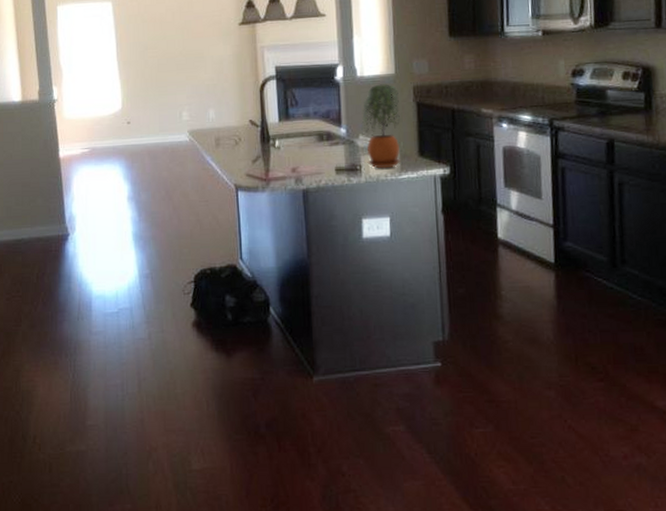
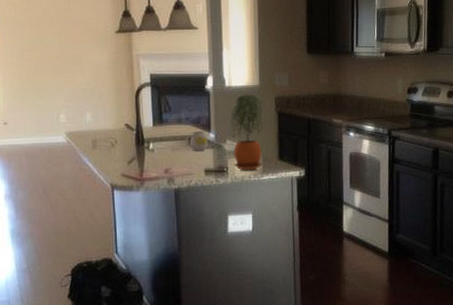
mug: none [314,126,339,148] -> present [186,132,208,151]

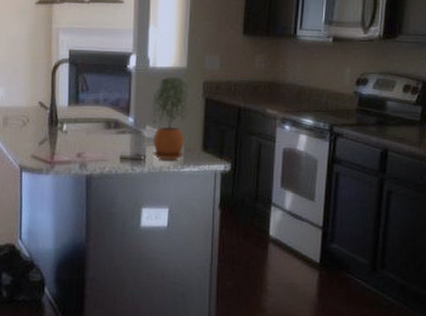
mug: present [186,132,208,151] -> none [102,115,126,136]

